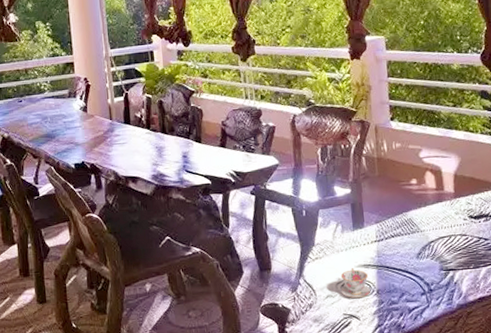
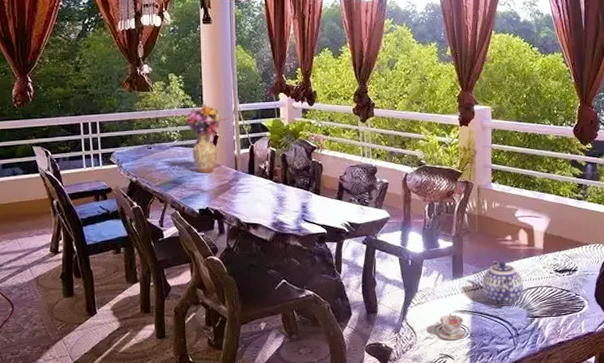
flower arrangement: none [54,48,100,126] -> present [184,101,229,174]
teapot: none [386,207,435,259] -> present [482,260,524,306]

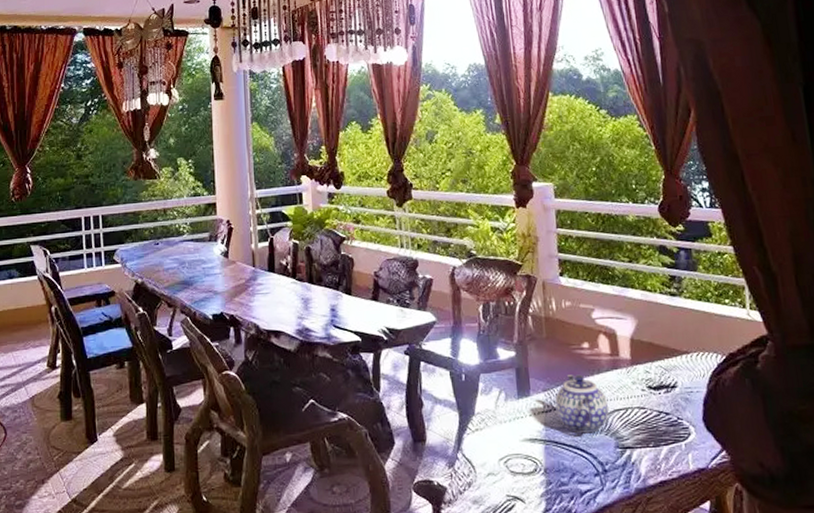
flower arrangement: present [184,101,229,174] -> none [195,188,244,272]
teacup: present [438,313,465,340] -> none [503,442,537,477]

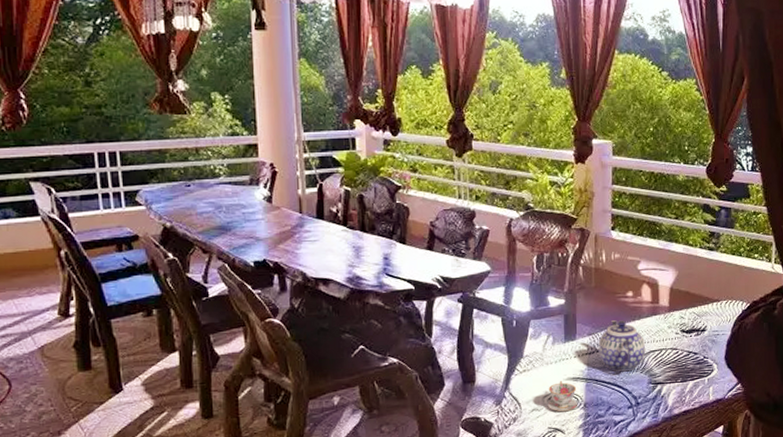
teacup: none [503,442,537,477] -> present [547,381,577,411]

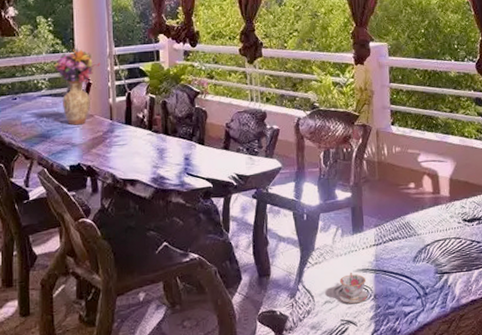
flower arrangement: none [232,127,290,218] -> present [53,45,103,125]
teapot: present [598,320,646,372] -> none [384,211,431,263]

